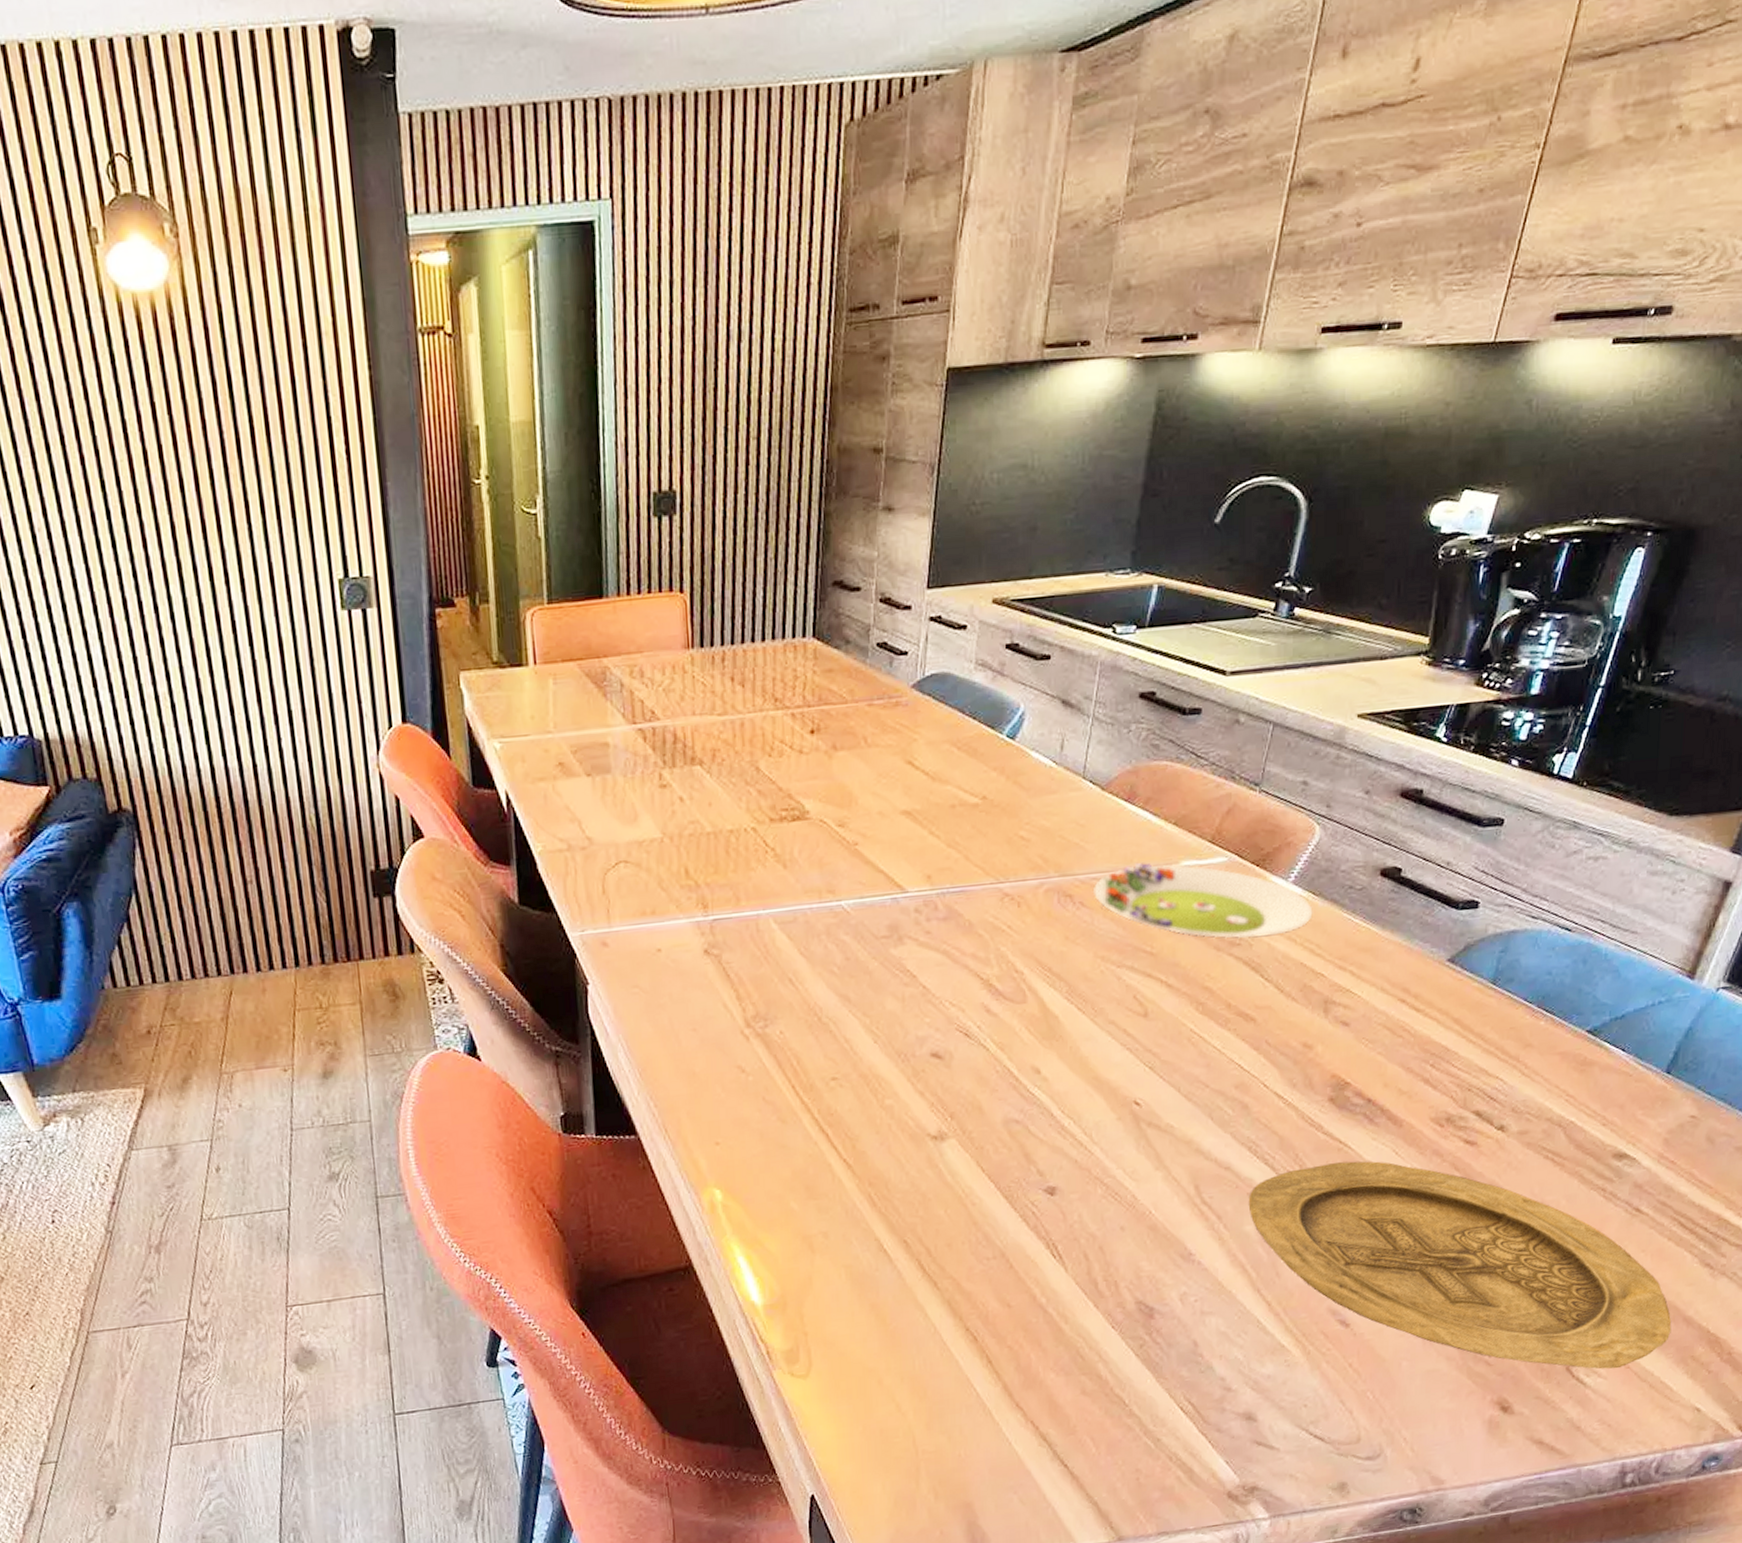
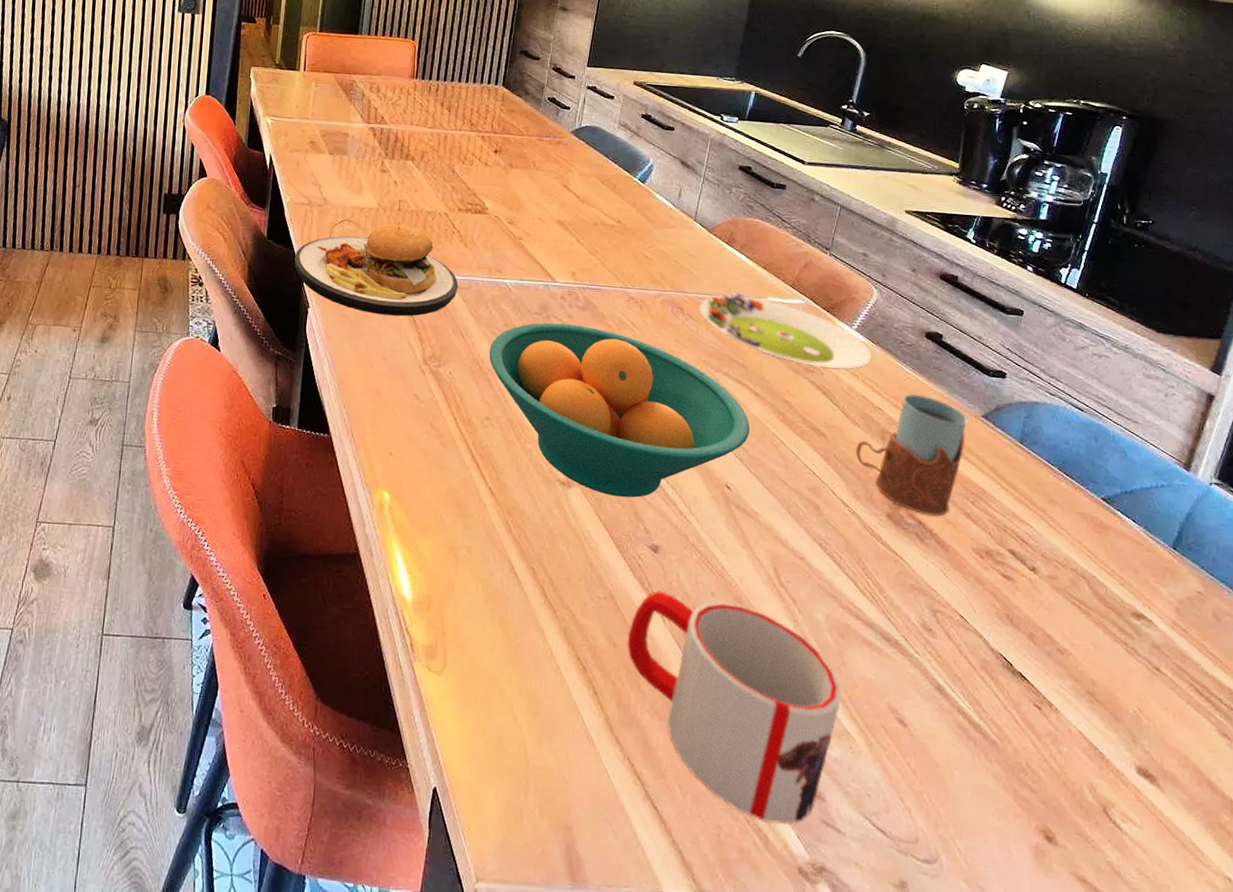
plate: none [560,822,780,977] -> present [294,200,458,317]
fruit bowl: none [828,941,1161,1141] -> present [489,322,749,498]
mug: none [1023,1233,1277,1455] -> present [627,590,843,824]
plate: present [1248,1161,1672,1369] -> none [819,571,1197,821]
drinking glass: none [1292,947,1431,1091] -> present [856,394,969,517]

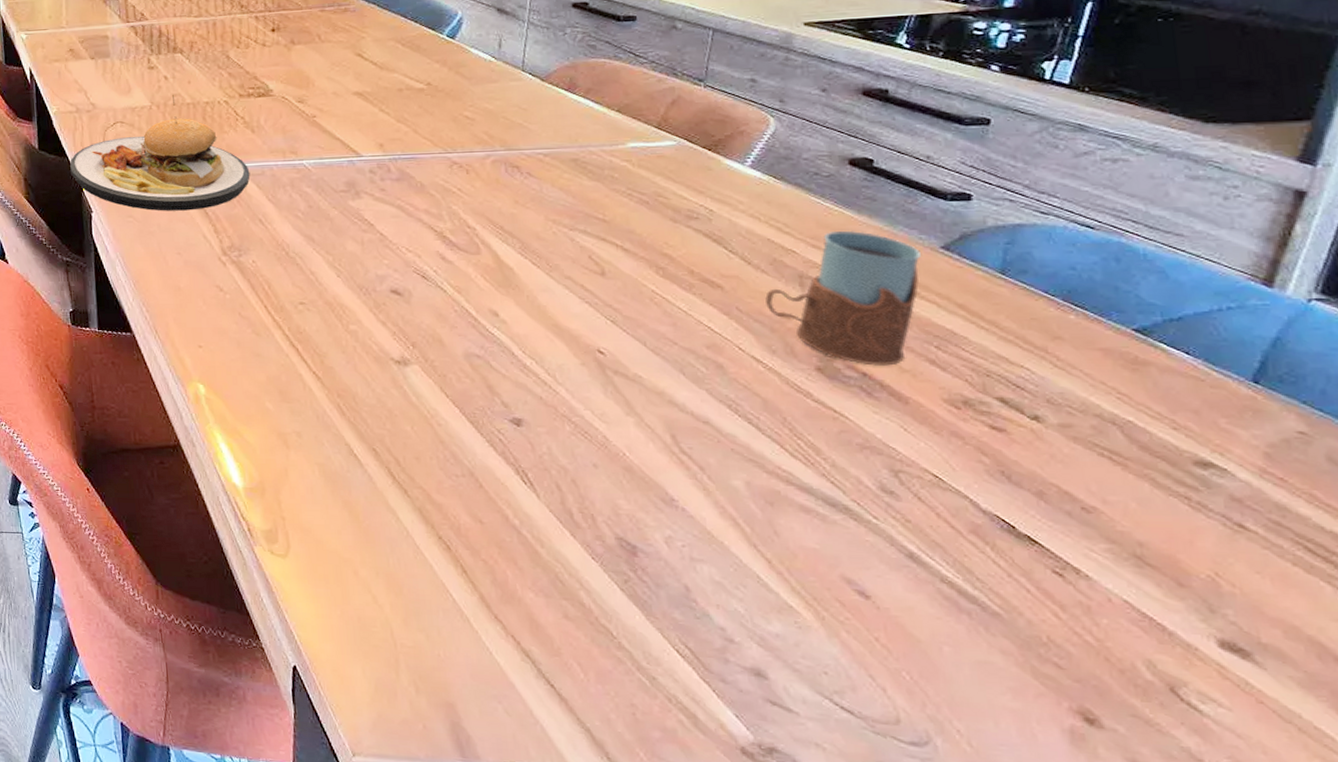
fruit bowl: present [489,322,749,498] -> none [294,198,621,372]
mug: present [627,590,843,824] -> none [495,465,778,703]
salad plate: present [698,291,872,370] -> none [539,142,776,214]

